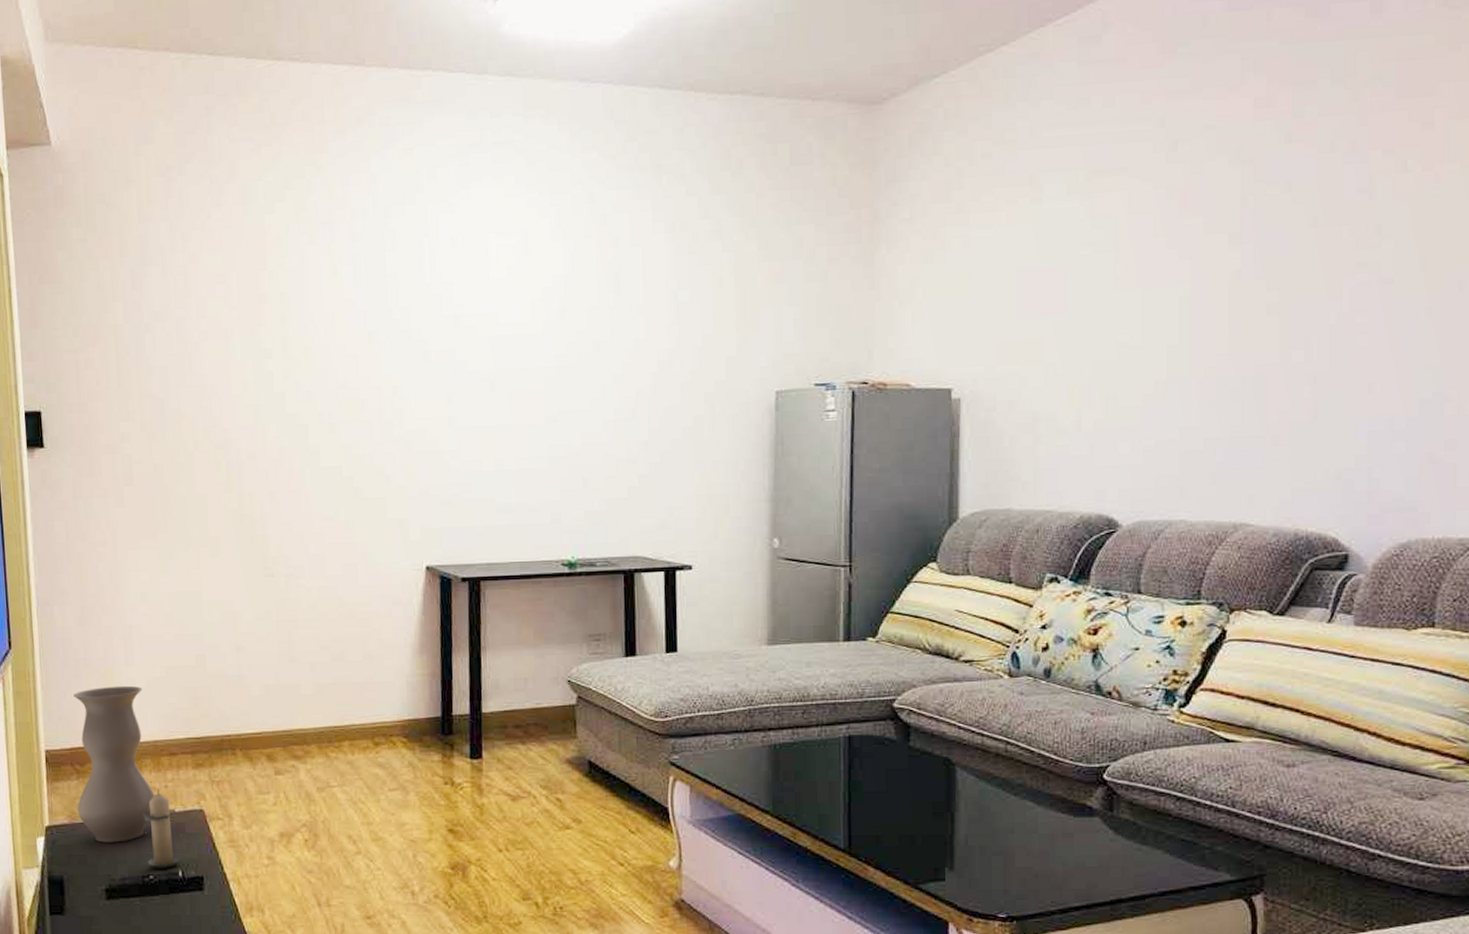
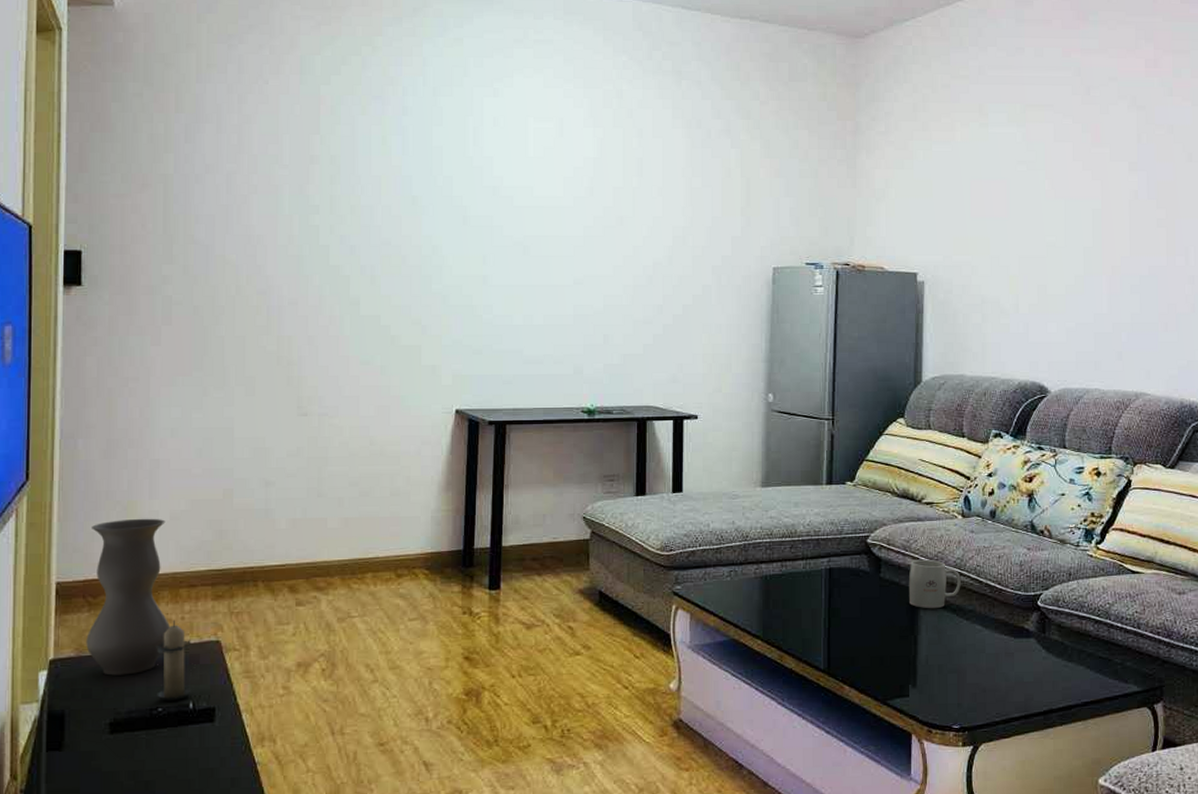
mug: none [943,725,1008,783] -> present [908,559,961,609]

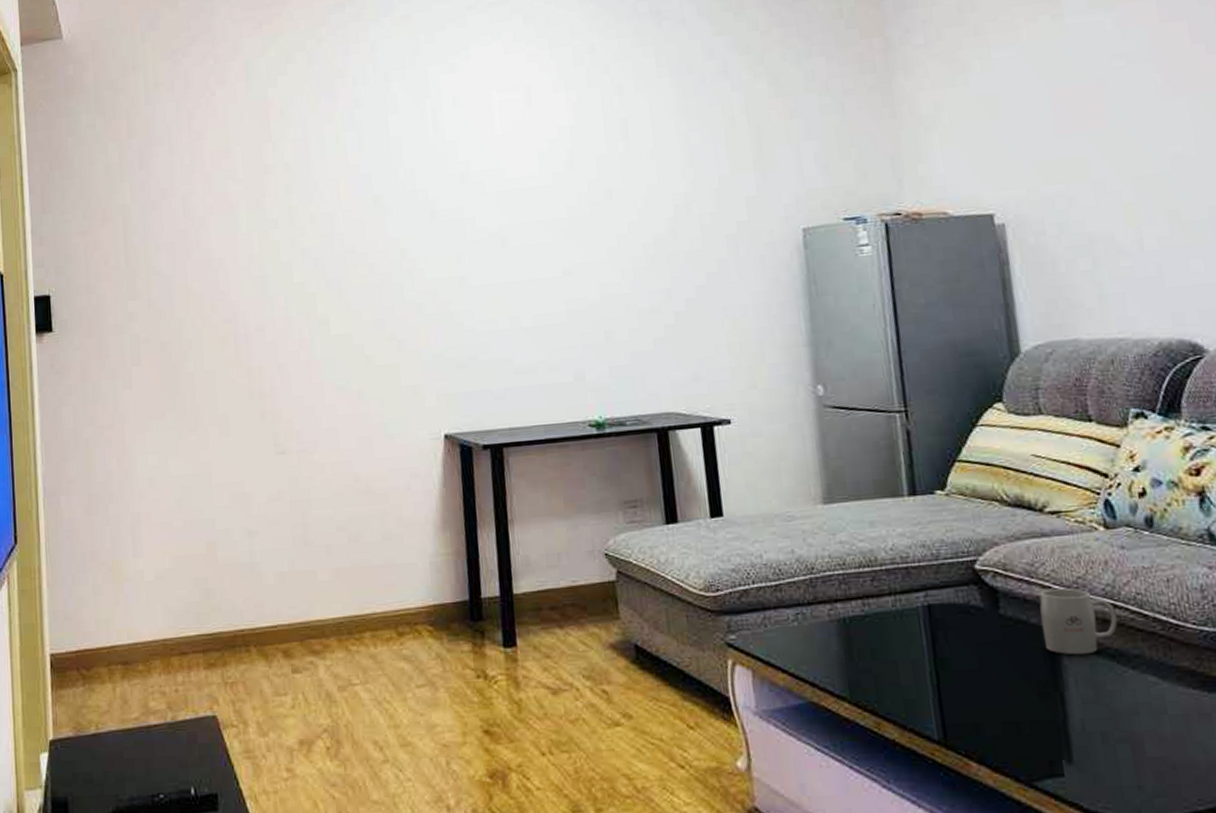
vase: present [86,518,171,676] -> none [80,578,165,758]
candle: present [156,619,192,702] -> none [152,692,192,787]

